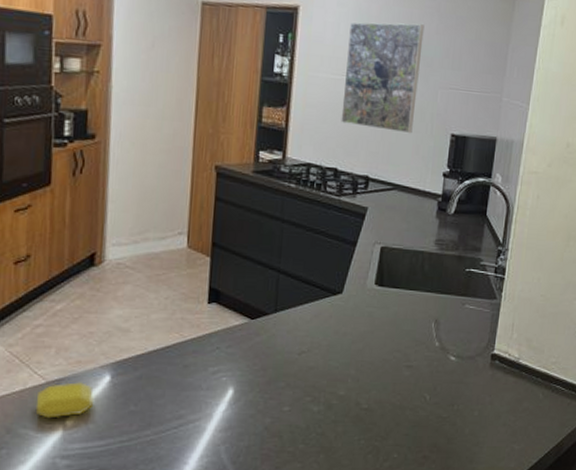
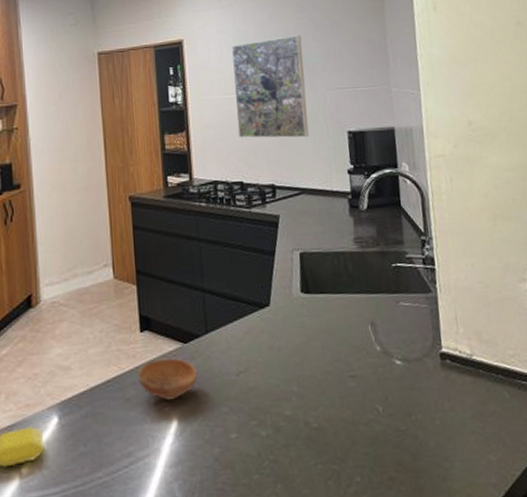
bowl: none [199,331,260,371] -> present [137,358,197,401]

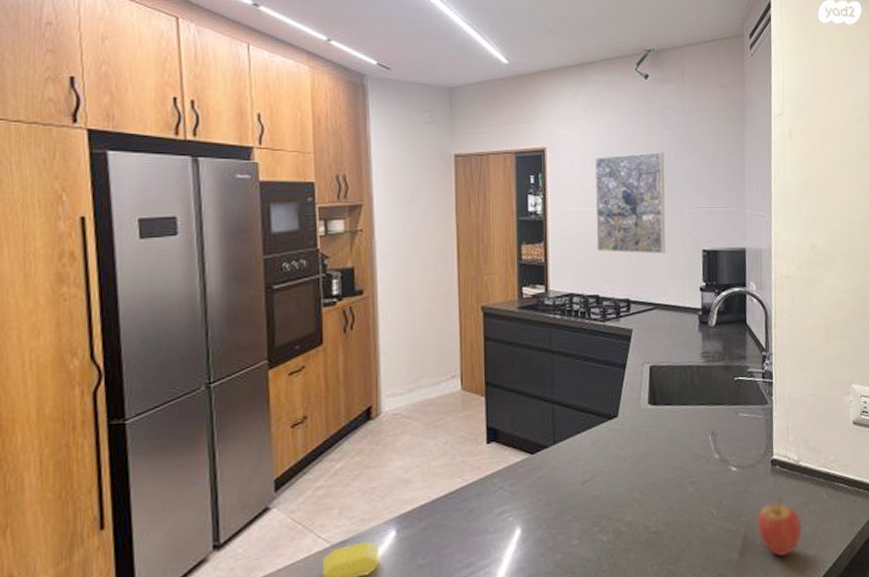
bowl: present [137,358,197,401] -> none [482,468,543,511]
fruit: none [427,394,483,461] -> present [756,497,803,557]

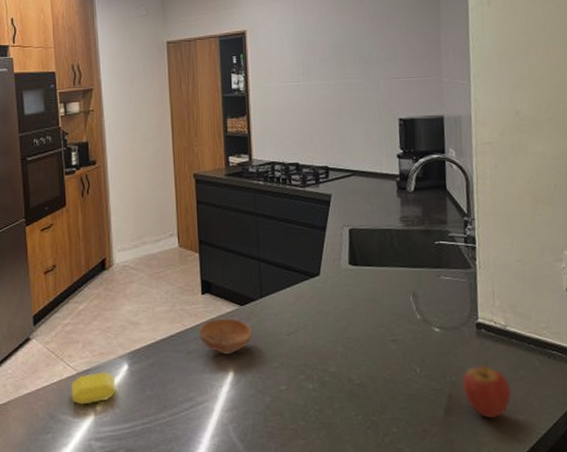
bowl: none [482,468,543,511] -> present [198,318,252,355]
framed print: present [595,152,666,254] -> none [292,27,362,124]

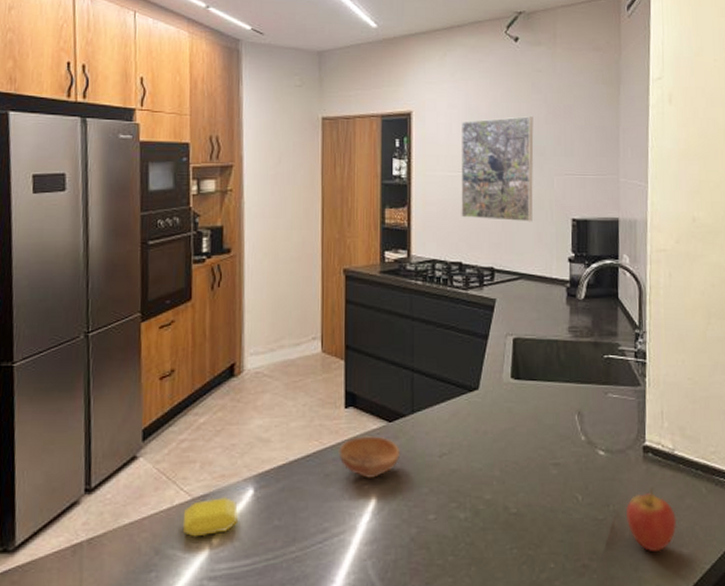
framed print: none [292,27,362,124] -> present [461,116,534,222]

